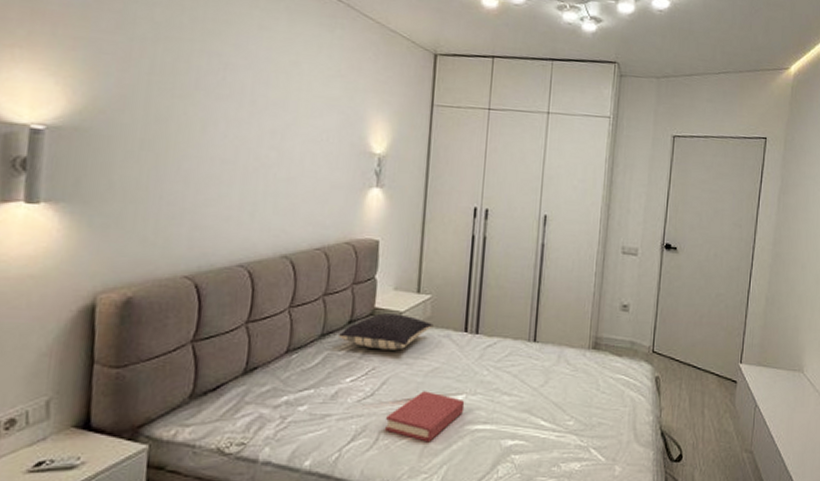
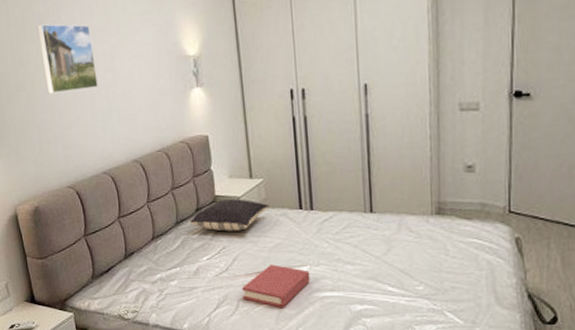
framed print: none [186,79,262,166] -> present [37,23,98,94]

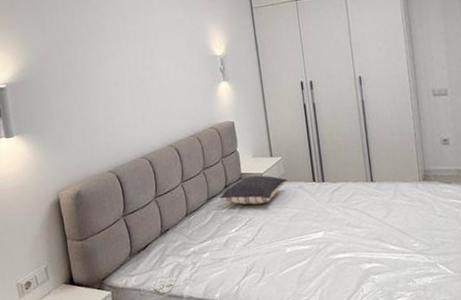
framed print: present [37,23,98,94] -> none [84,30,138,90]
hardback book: present [242,264,311,308] -> none [267,232,326,272]

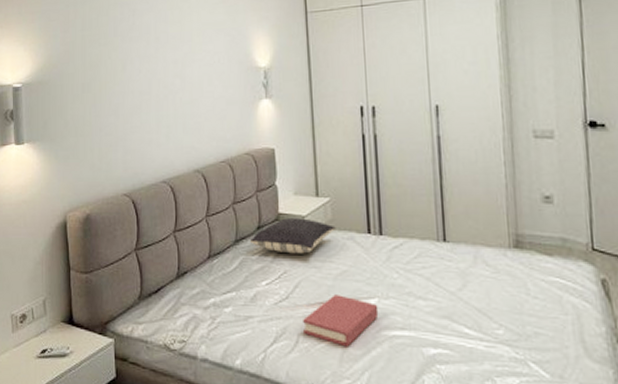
hardback book: none [267,232,326,272] -> present [303,295,379,347]

